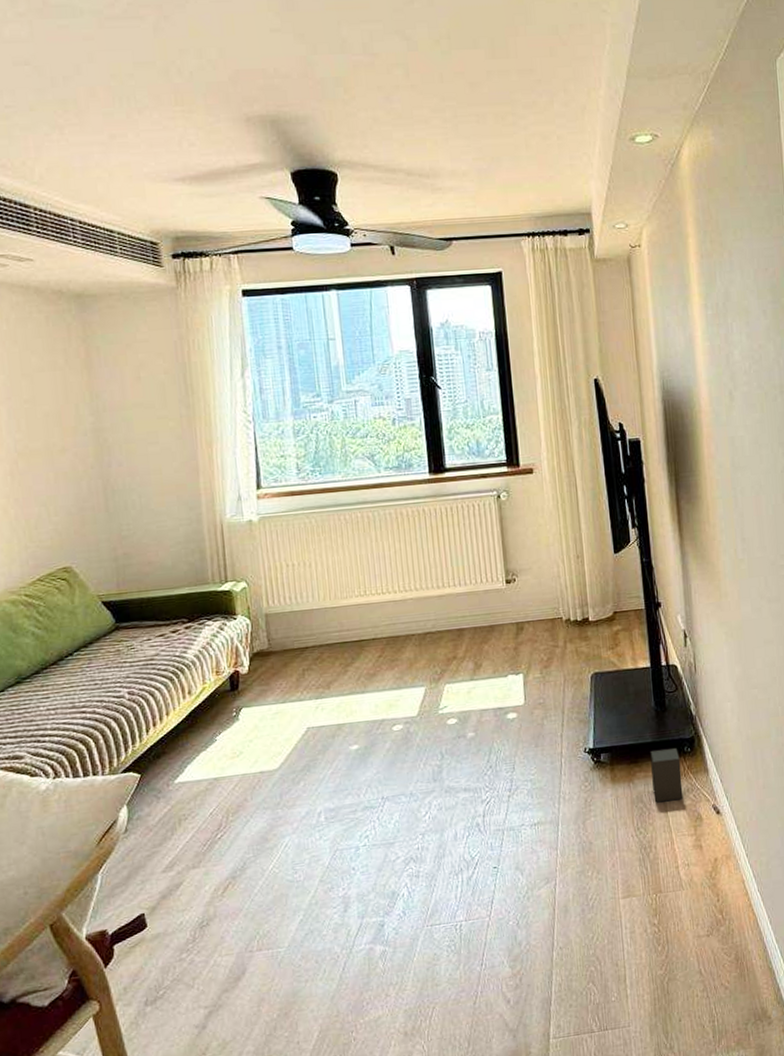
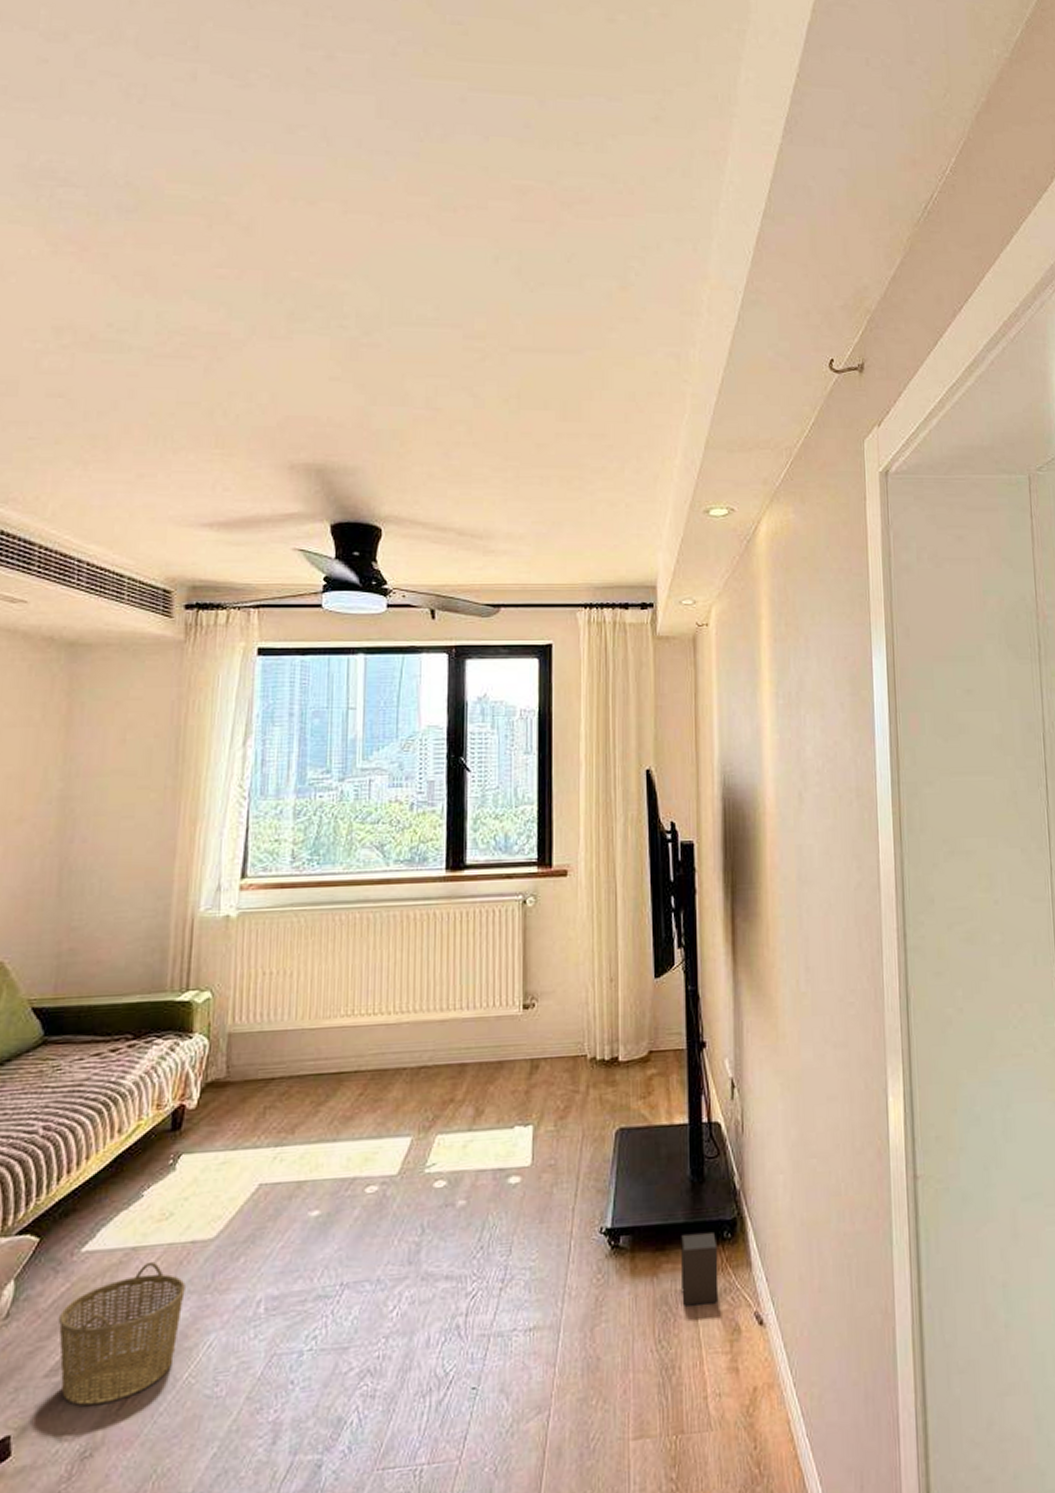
basket: none [165,787,261,891] -> present [58,1261,186,1407]

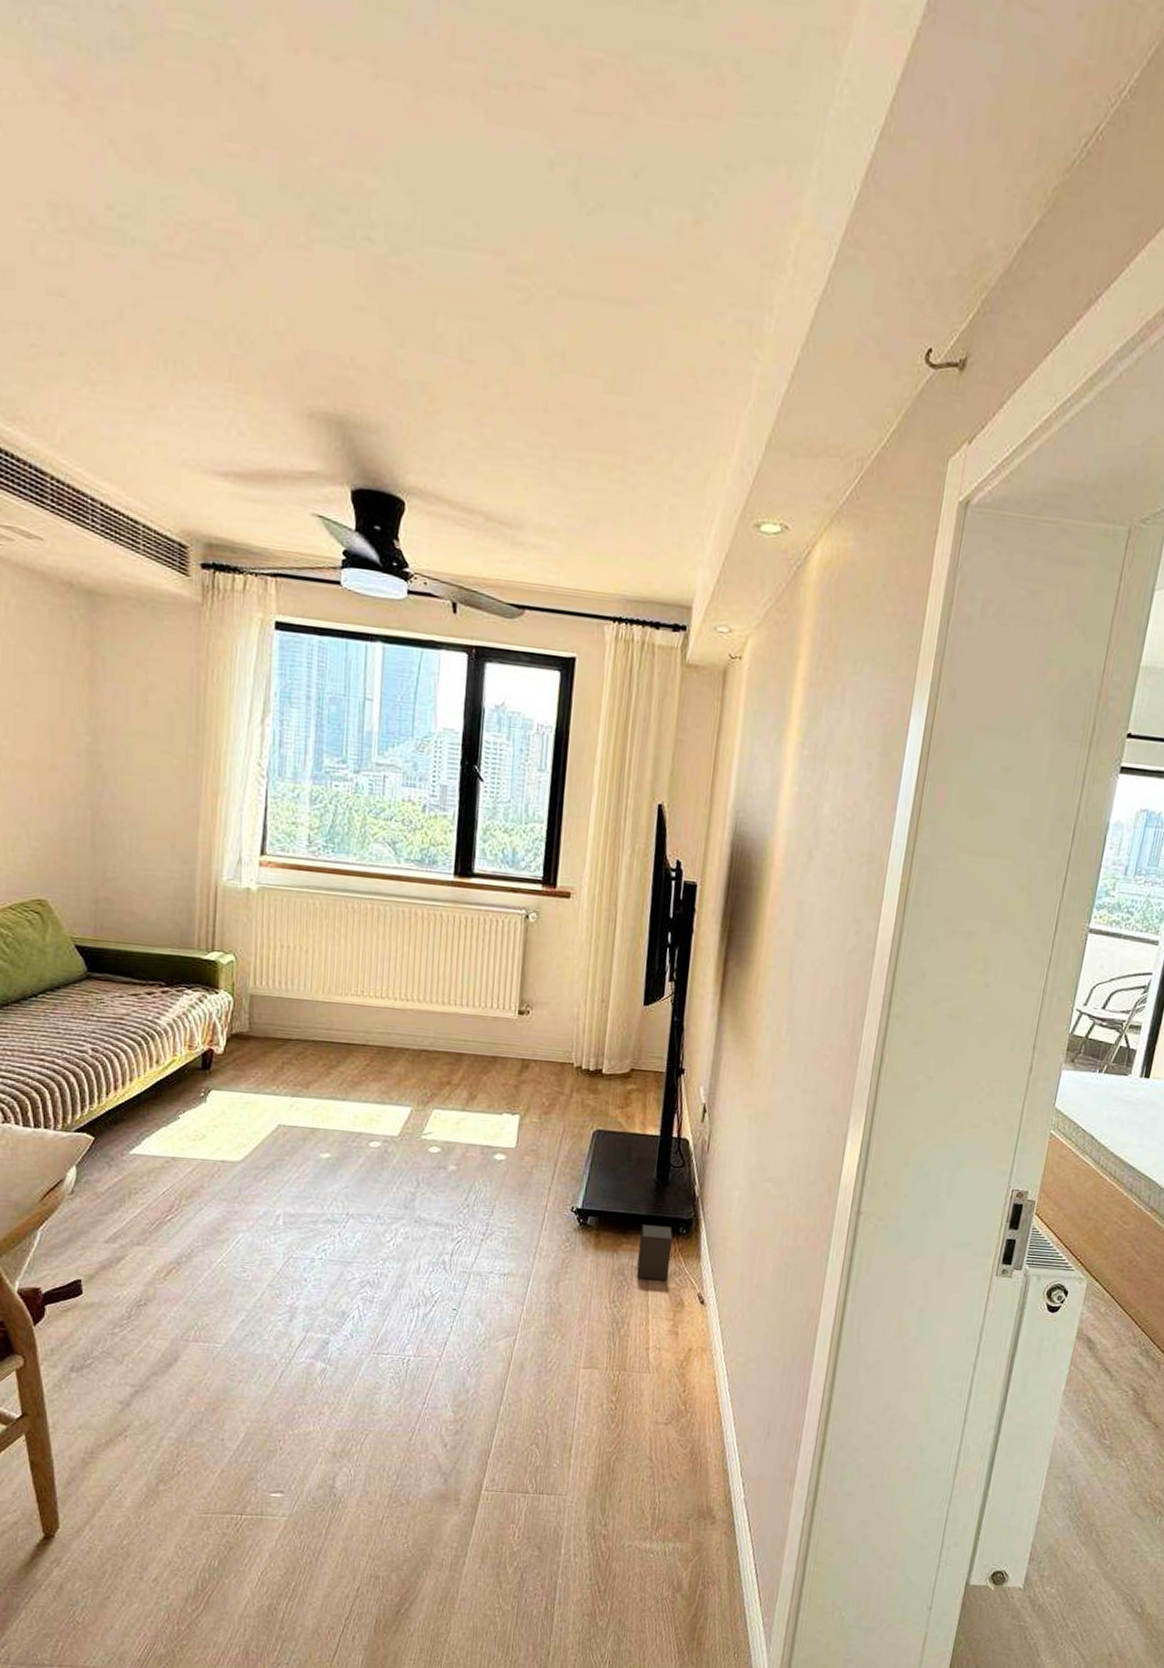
basket: present [58,1261,186,1407] -> none [113,1170,217,1270]

